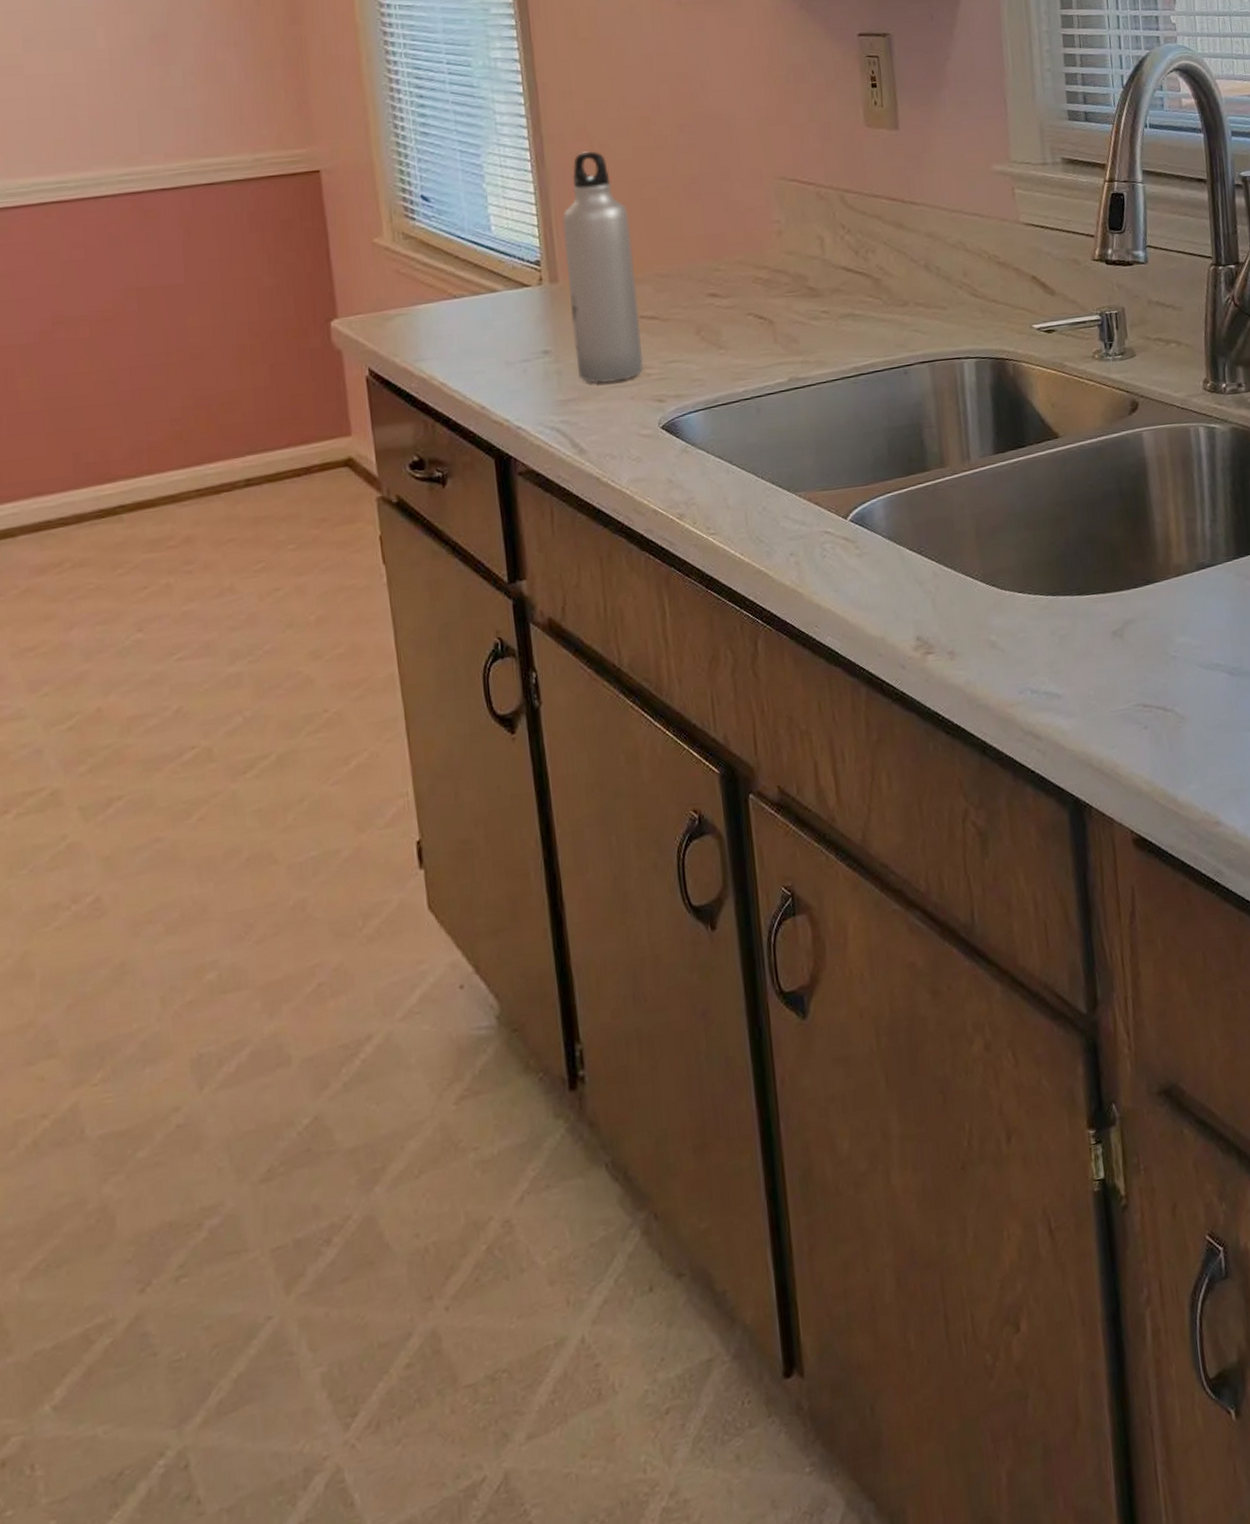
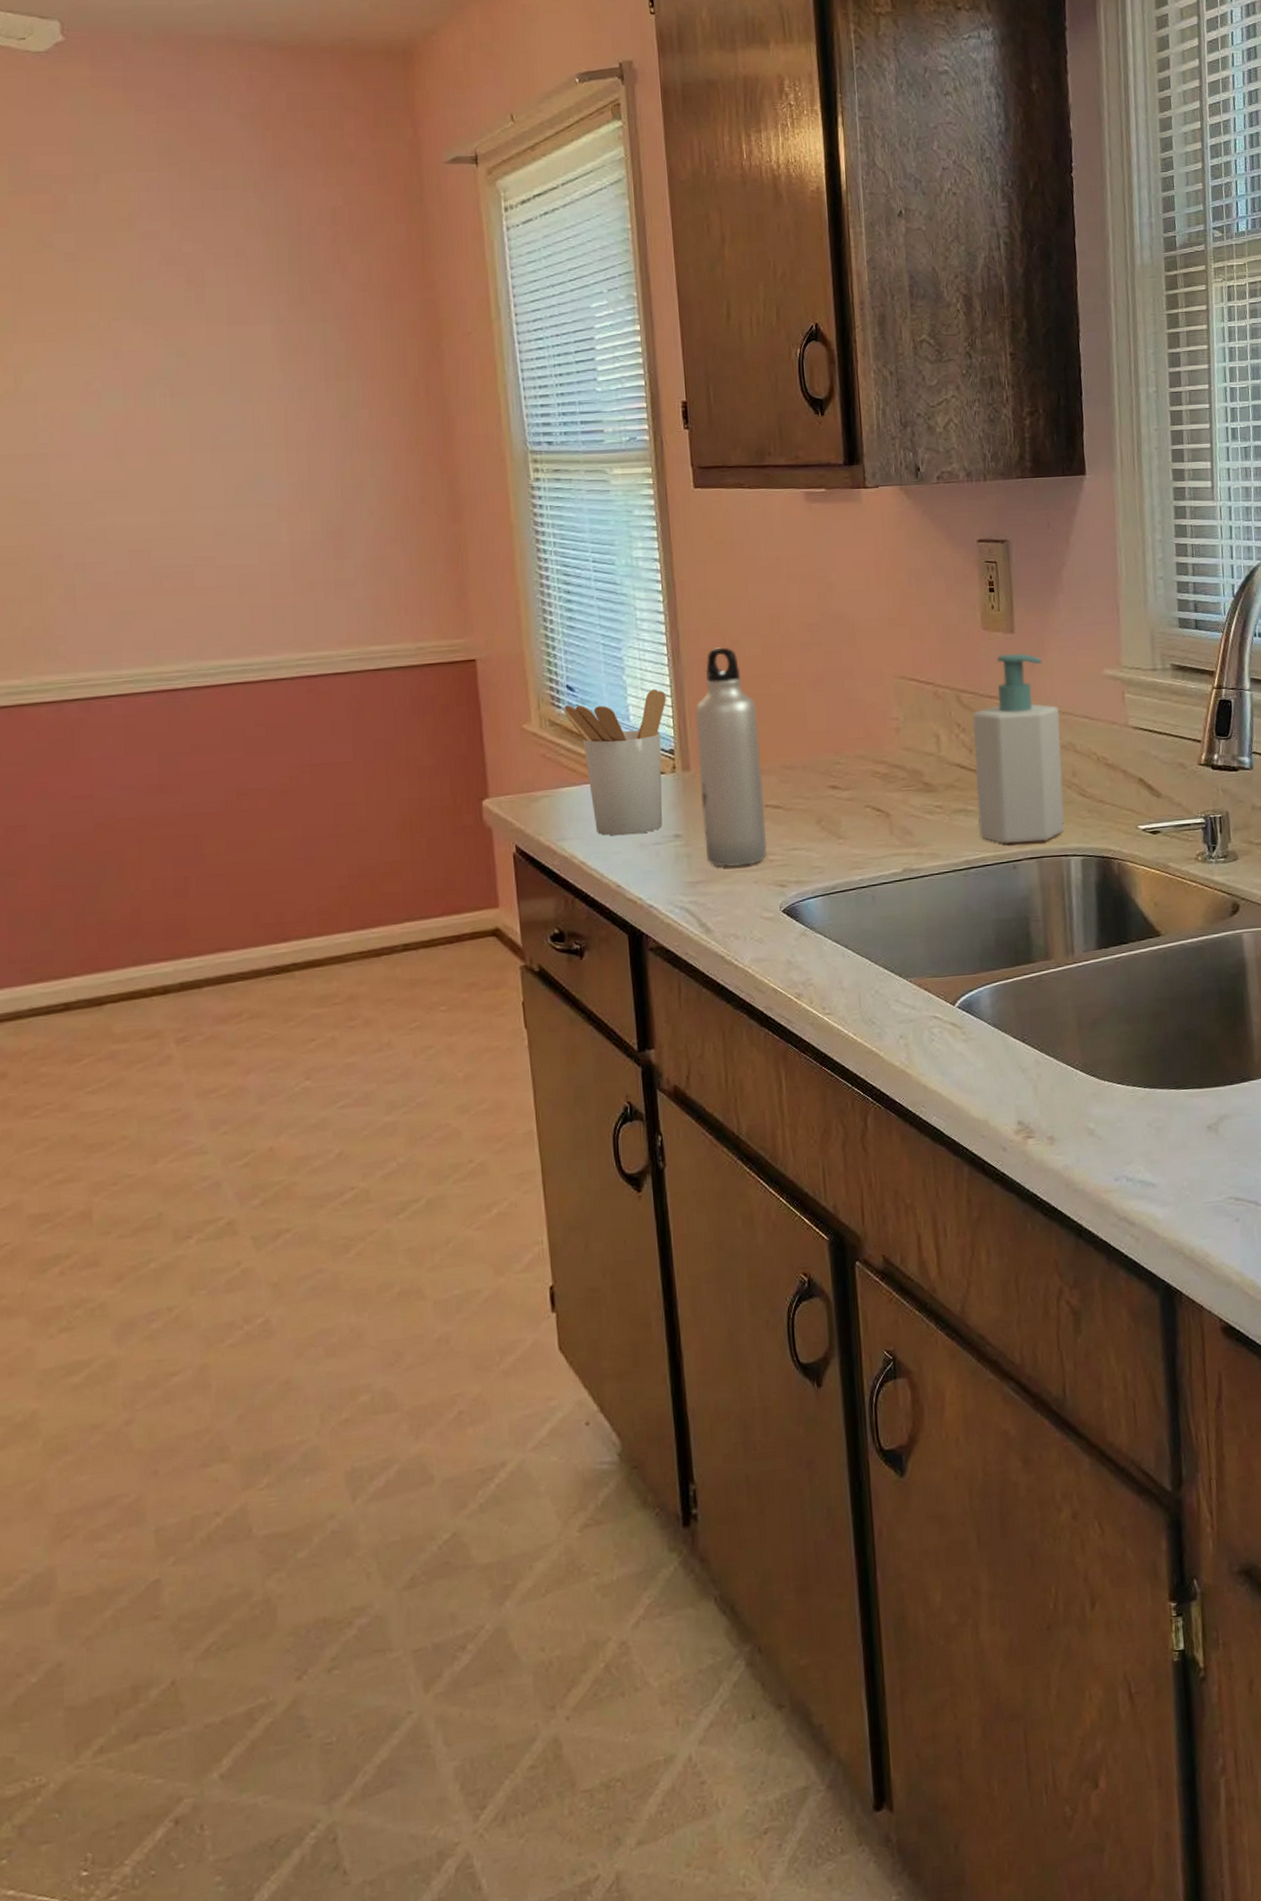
utensil holder: none [419,196,531,355] -> present [564,689,666,836]
soap bottle: none [857,149,957,348] -> present [972,652,1065,844]

